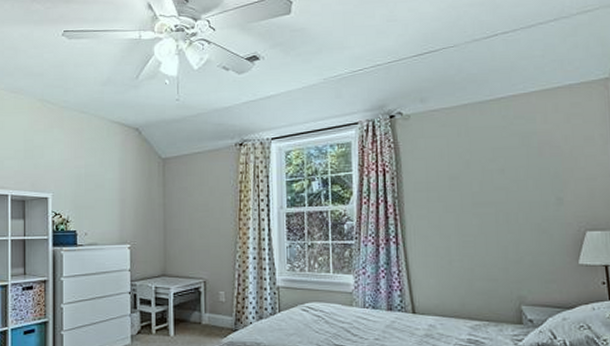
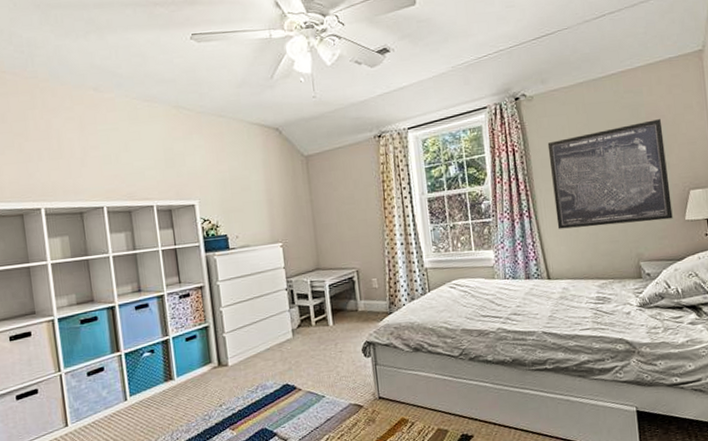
wall art: none [422,150,564,262] -> present [547,119,673,229]

